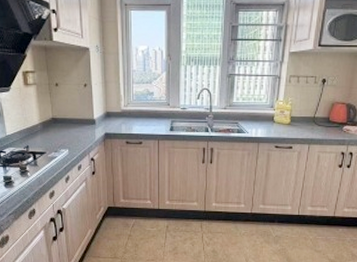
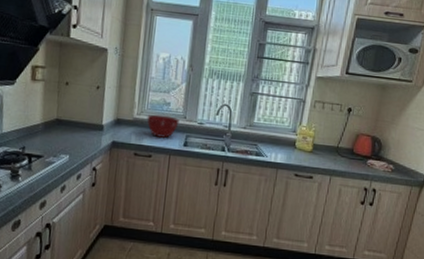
mixing bowl: none [133,104,164,125] -> present [147,114,180,138]

